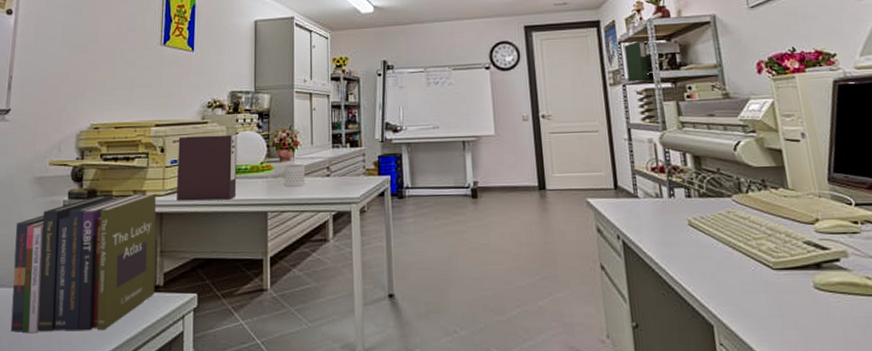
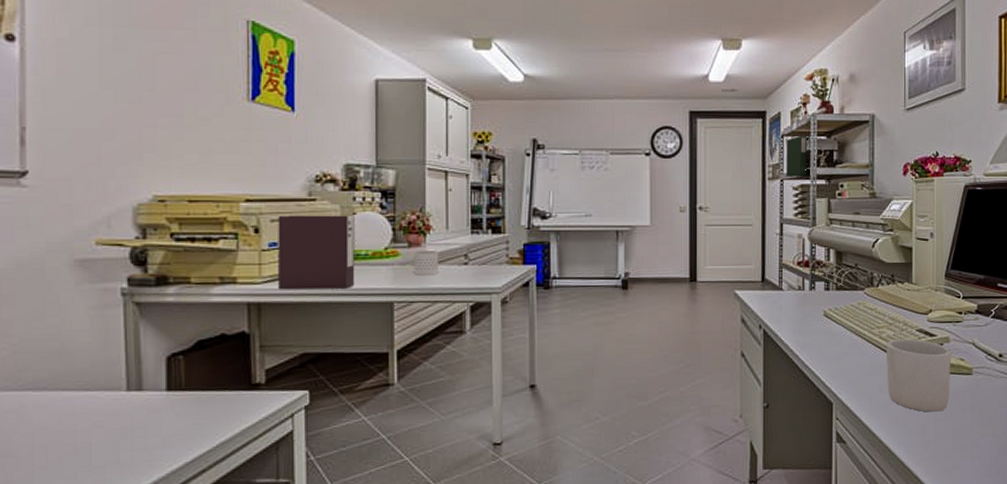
books: present [10,193,157,333] -> none [53,280,255,442]
mug: none [768,251,861,342] -> present [886,338,951,412]

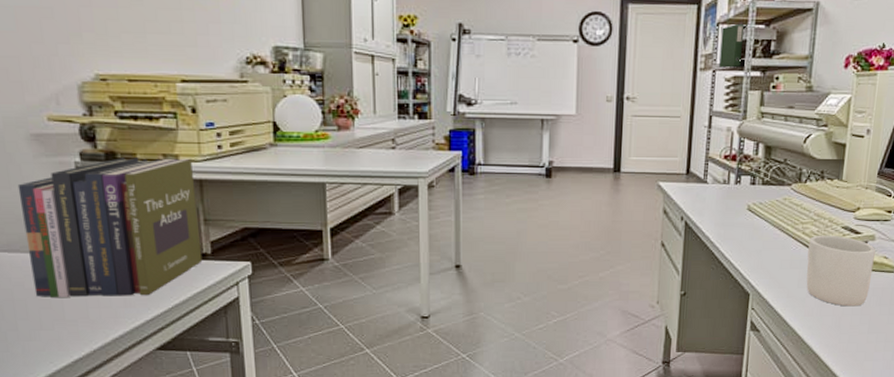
books: none [53,280,255,442] -> present [17,157,203,297]
binder: present [278,215,355,290] -> none [212,96,289,169]
mug: present [414,250,440,277] -> none [343,134,368,159]

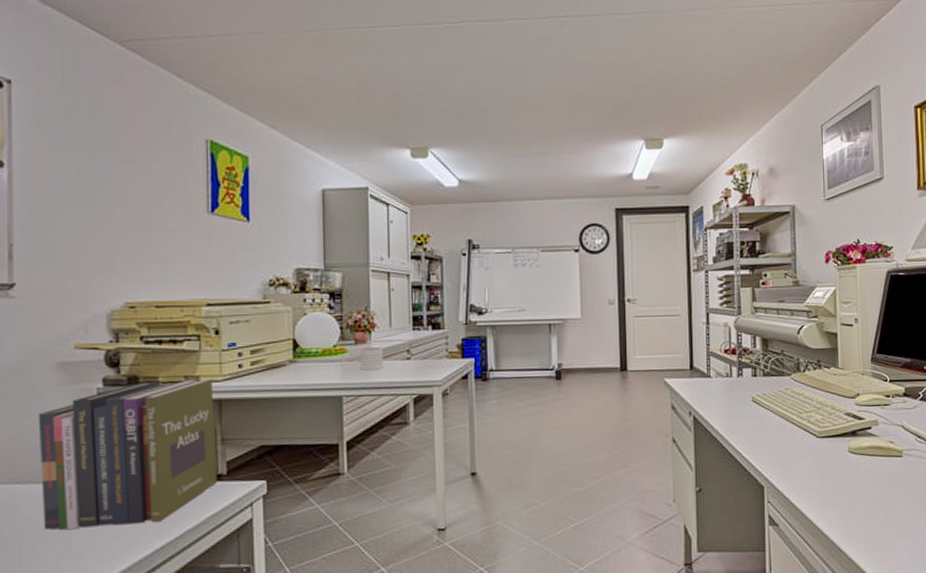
mug: none [343,134,368,159] -> present [360,347,384,372]
binder: present [719,23,750,68] -> none [710,227,735,268]
mug: present [806,235,875,307] -> none [815,422,881,495]

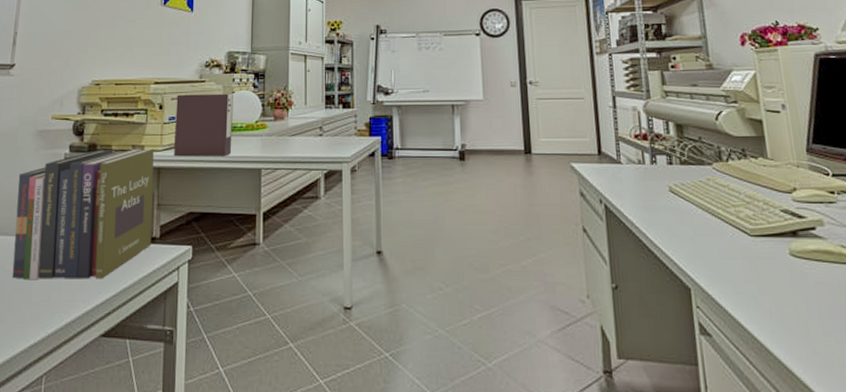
binder: none [236,315,307,387] -> present [174,93,233,157]
mug: present [360,347,384,372] -> none [278,123,299,146]

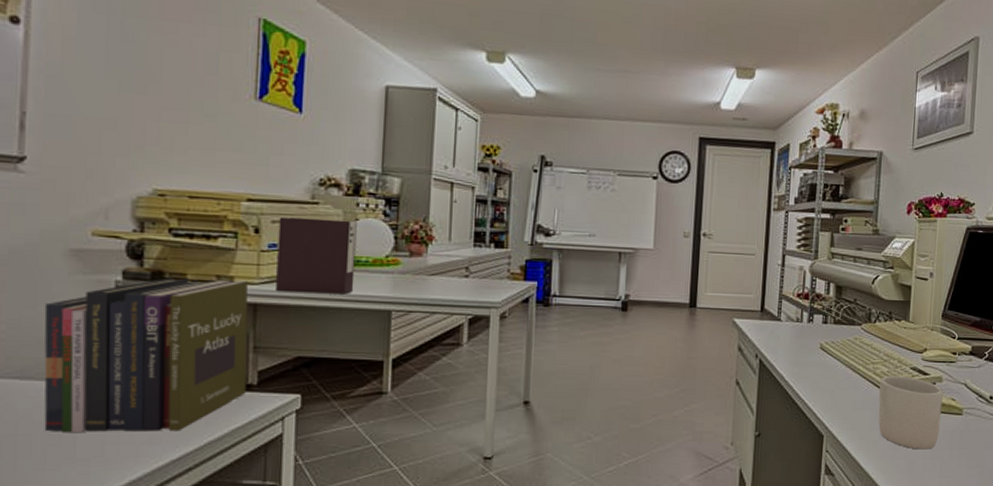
mug: none [746,219,835,307] -> present [878,375,943,450]

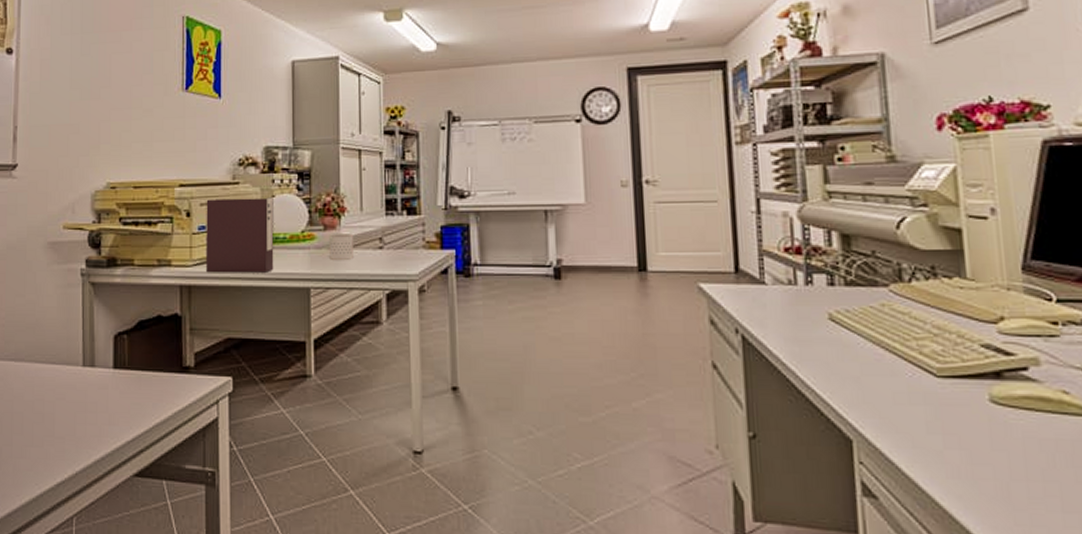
books: present [44,277,249,432] -> none [31,263,186,412]
mug: none [414,260,441,287] -> present [329,233,354,261]
mug: present [878,375,943,450] -> none [931,356,1049,468]

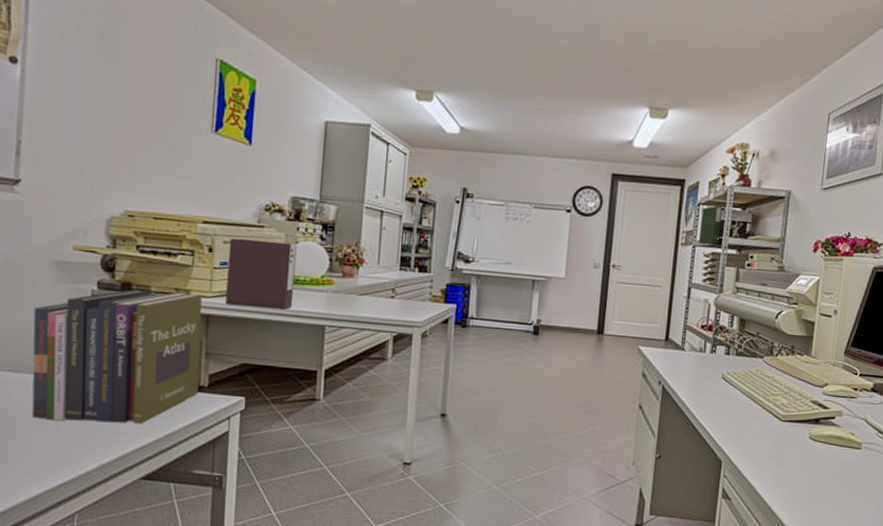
books: none [31,263,186,412] -> present [31,289,202,423]
mug: present [329,233,354,261] -> none [345,281,370,306]
binder: none [758,86,796,140] -> present [699,205,728,246]

